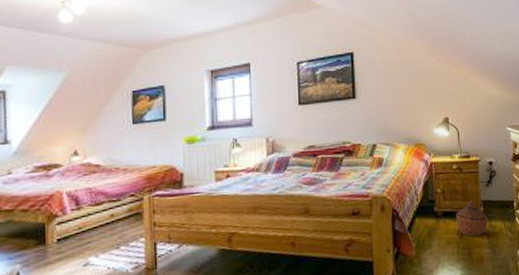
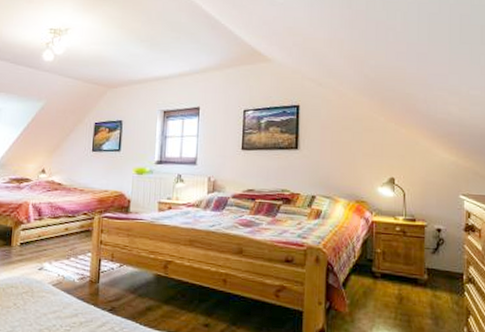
woven basket: present [455,201,488,237] -> none [395,267,432,305]

